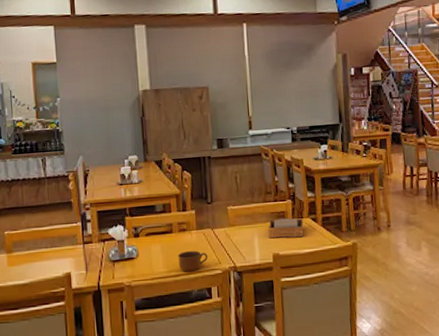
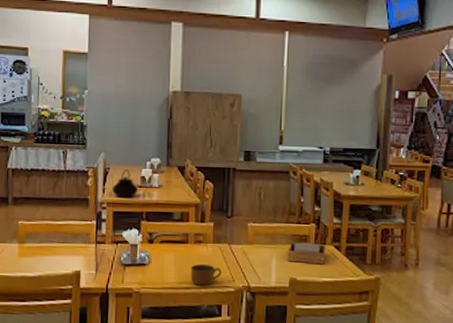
teapot: none [93,169,120,198] -> present [112,170,139,199]

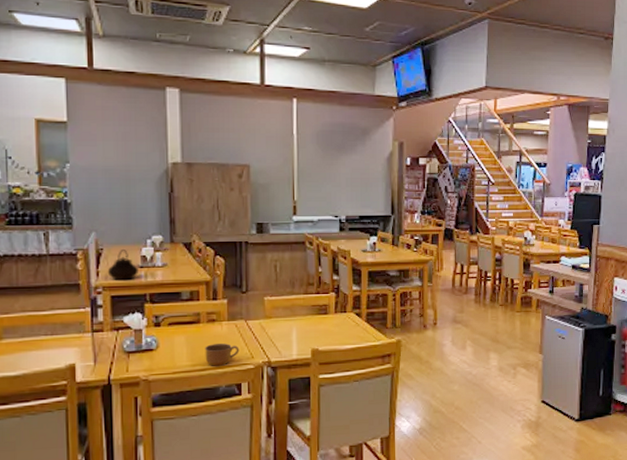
napkin holder: present [287,242,326,265] -> none [308,312,347,333]

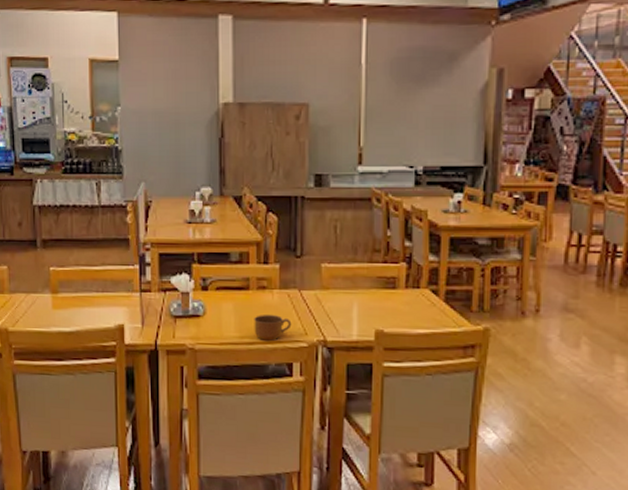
teapot: present [107,249,140,281] -> none [155,202,188,238]

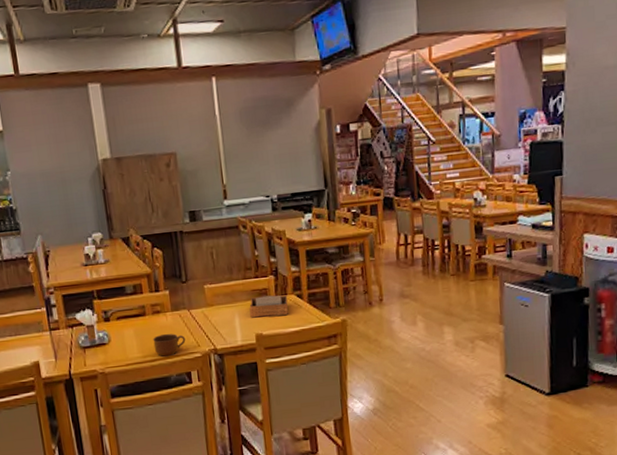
napkin holder: none [372,285,420,313] -> present [249,295,289,318]

